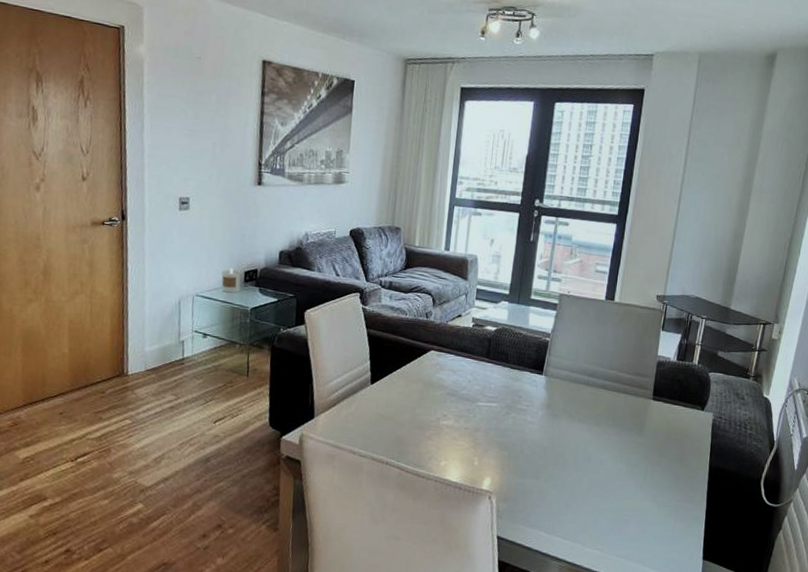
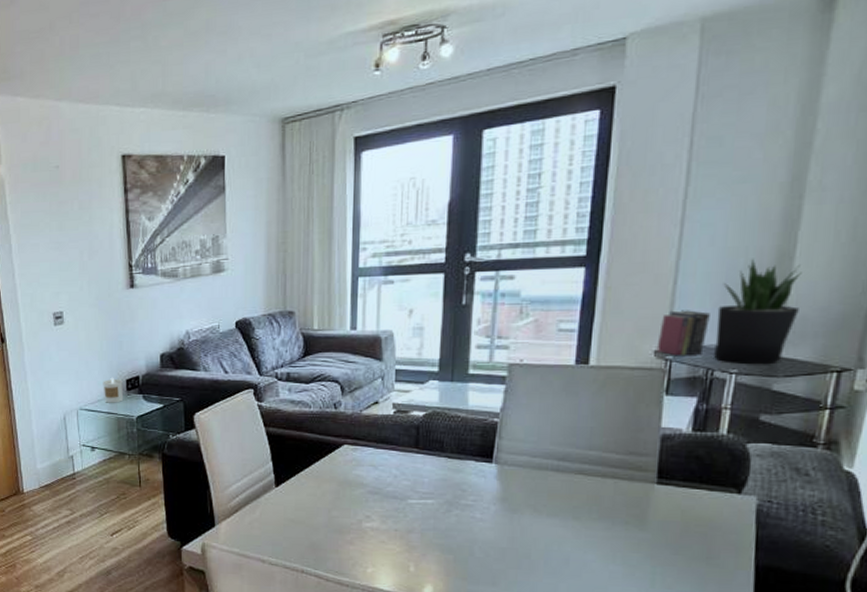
books: none [658,266,693,303] -> present [656,310,710,356]
planter: none [692,235,747,314] -> present [713,259,802,364]

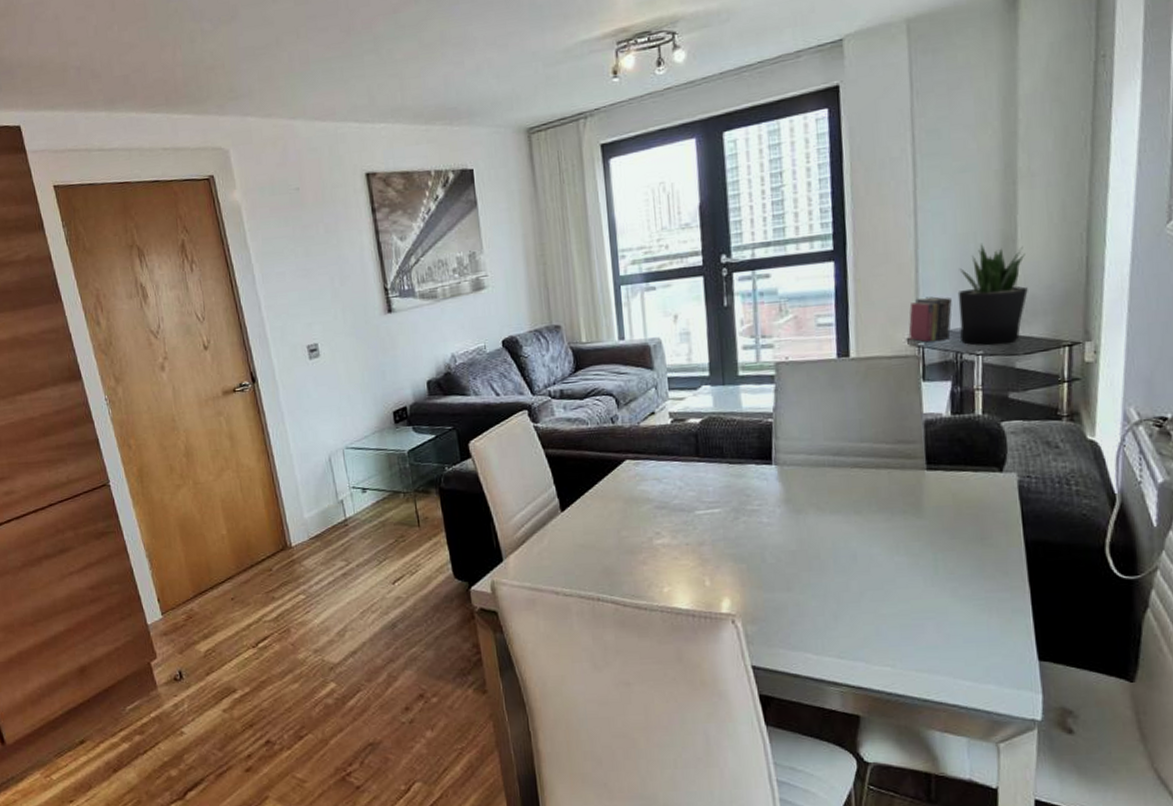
candle: present [103,377,124,403] -> none [368,410,393,439]

